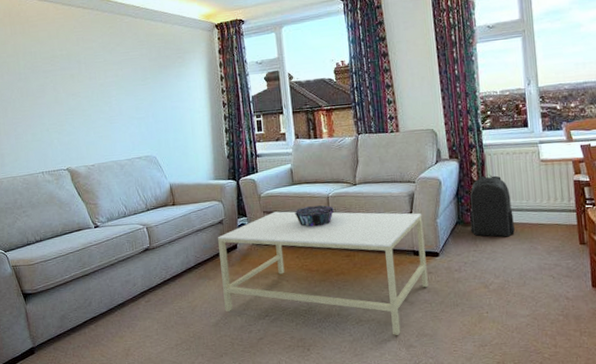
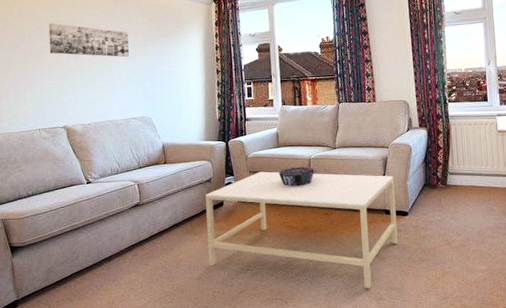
wall art: none [44,58,129,93] -> present [48,23,129,58]
backpack: present [470,174,515,237] -> none [436,142,475,199]

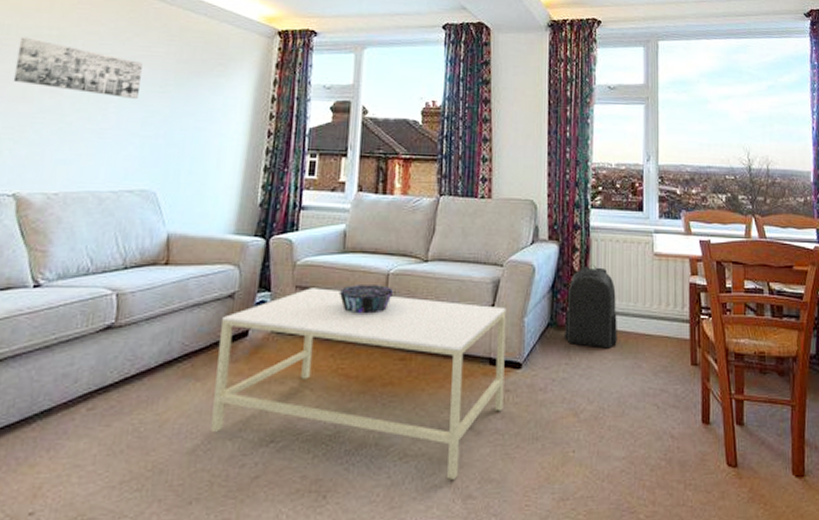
backpack: none [436,142,475,199] -> present [564,264,617,349]

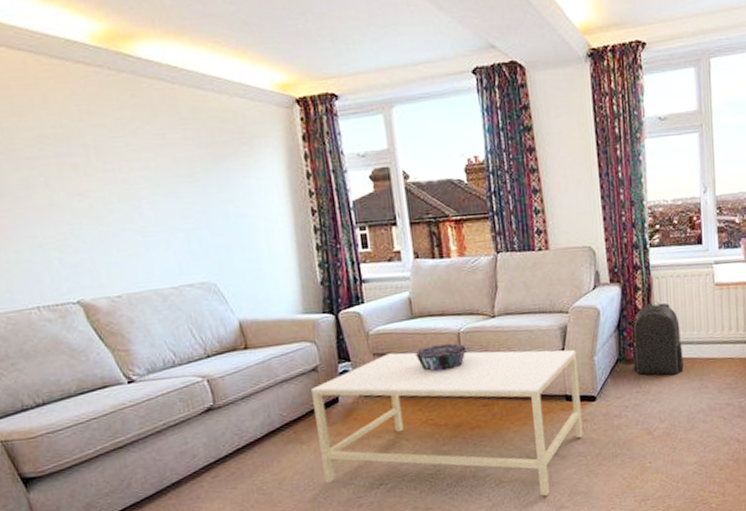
wall art: present [13,37,143,100] -> none [25,139,169,193]

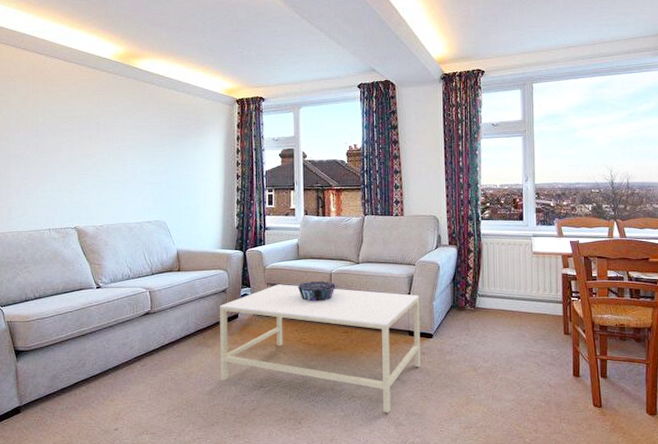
backpack: present [633,301,684,375] -> none [463,262,505,323]

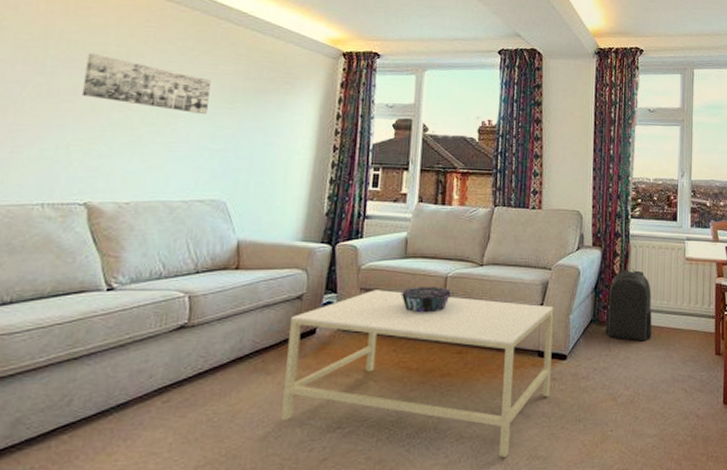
wall art: none [63,118,145,158] -> present [81,53,211,115]
backpack: none [463,262,505,323] -> present [604,267,652,342]

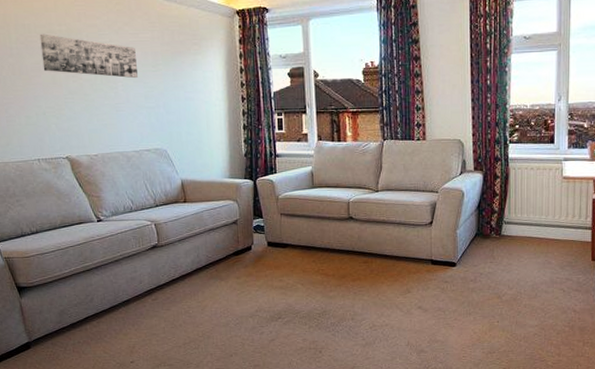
coffee table: present [281,290,554,457] -> none [231,214,443,341]
decorative bowl: present [401,287,452,313] -> none [313,210,355,232]
backpack: present [604,267,652,342] -> none [488,188,532,251]

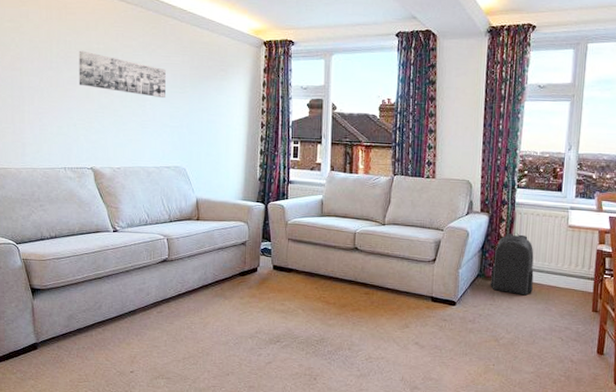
backpack: none [488,188,532,251] -> present [490,232,534,296]

